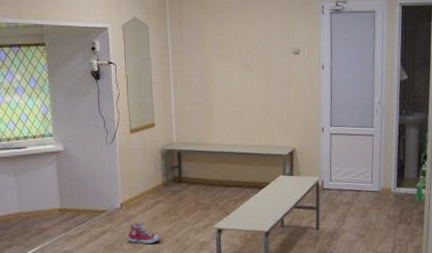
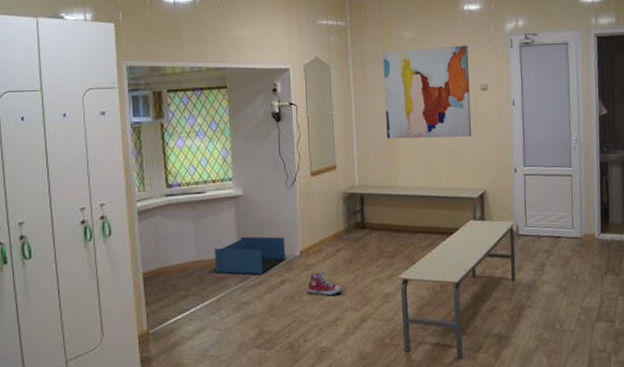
storage bin: none [36,189,107,225] -> present [214,236,286,274]
wall art: none [200,10,284,99] -> present [382,45,472,139]

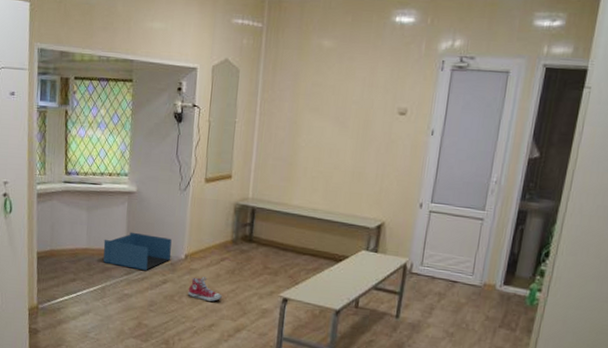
wall art: present [382,45,472,139] -> none [288,60,392,163]

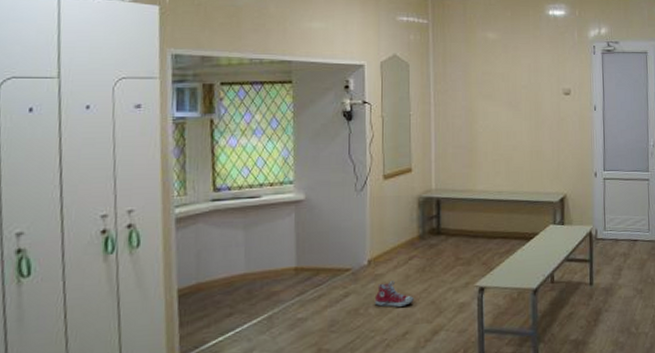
storage bin: present [103,231,172,270] -> none [267,245,352,287]

